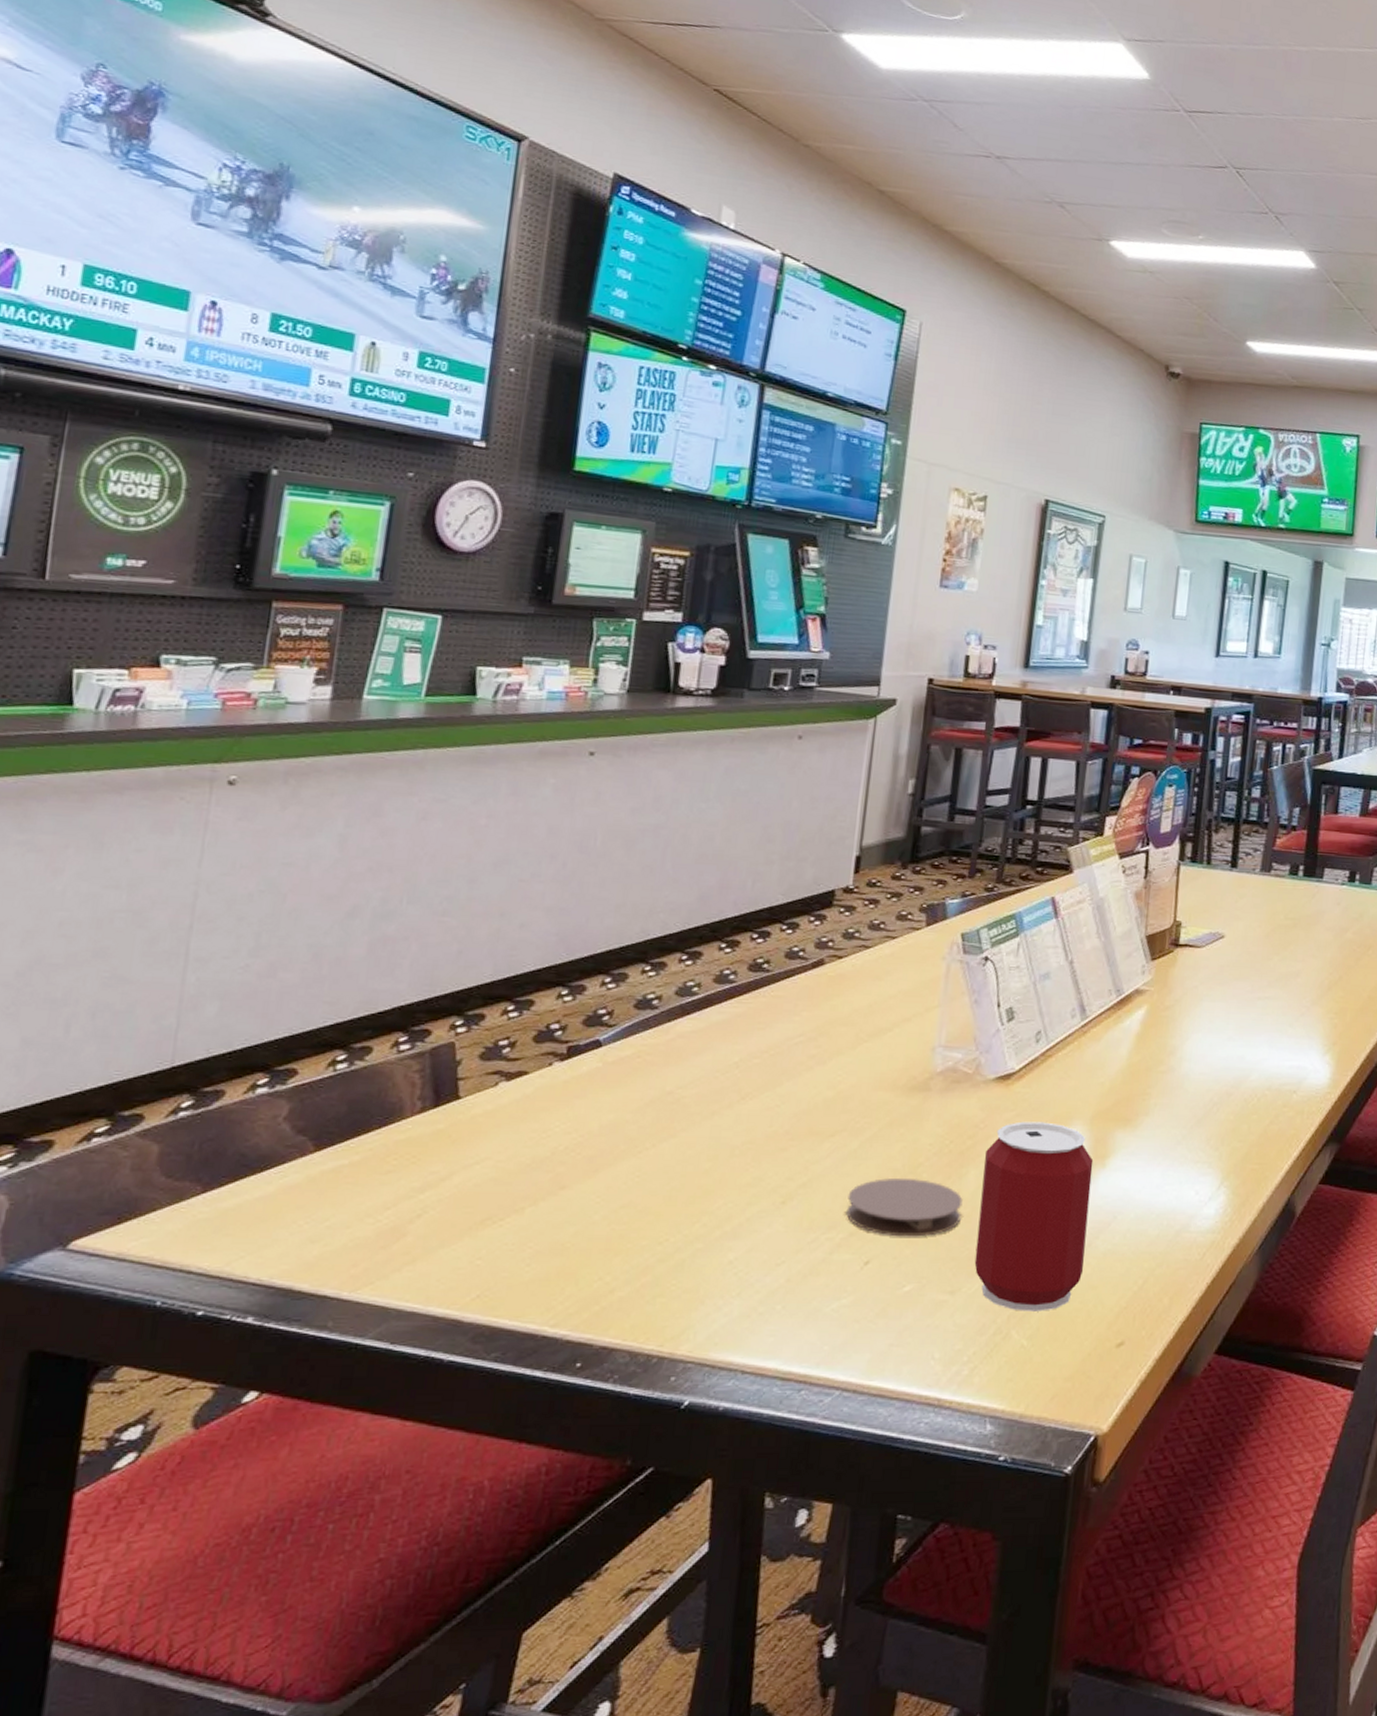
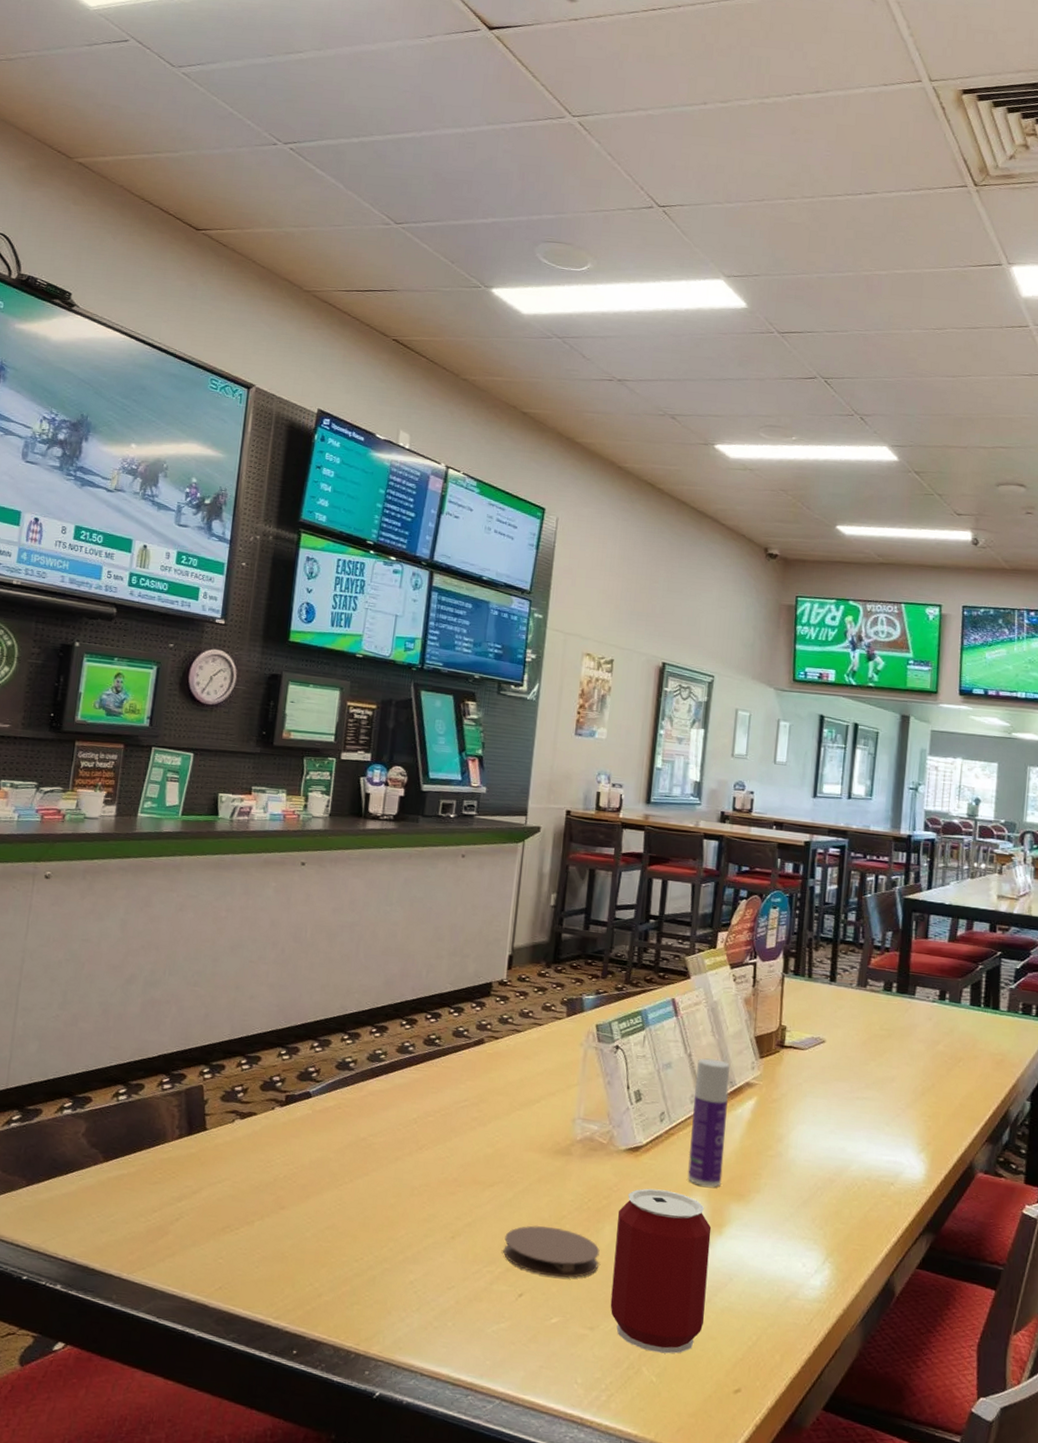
bottle: none [1067,964,1117,1114] -> present [687,1058,730,1187]

